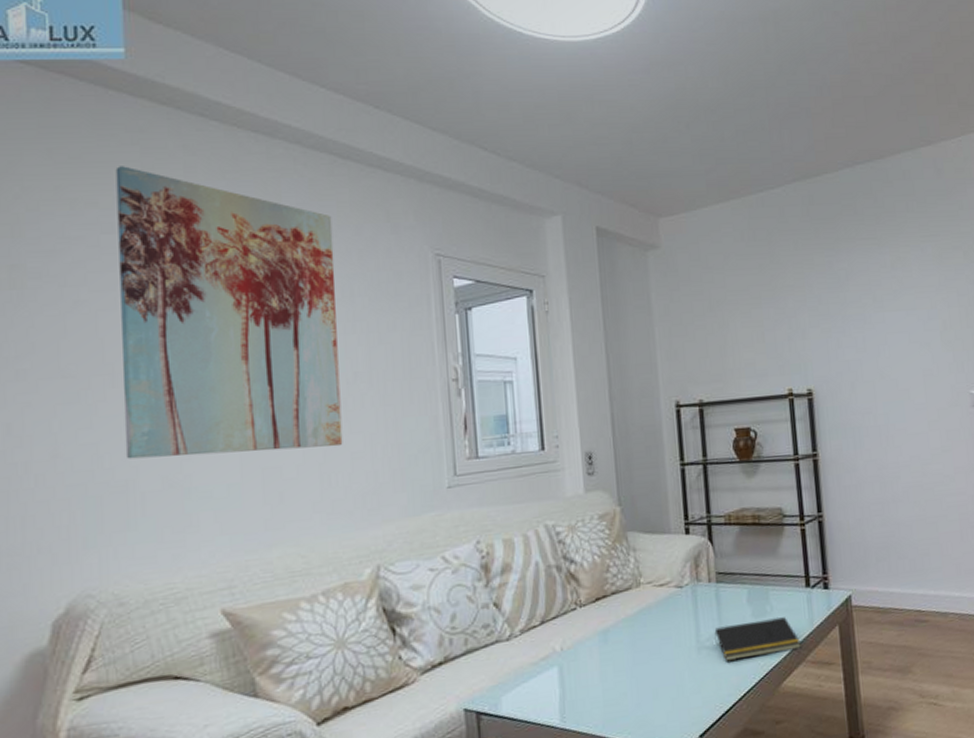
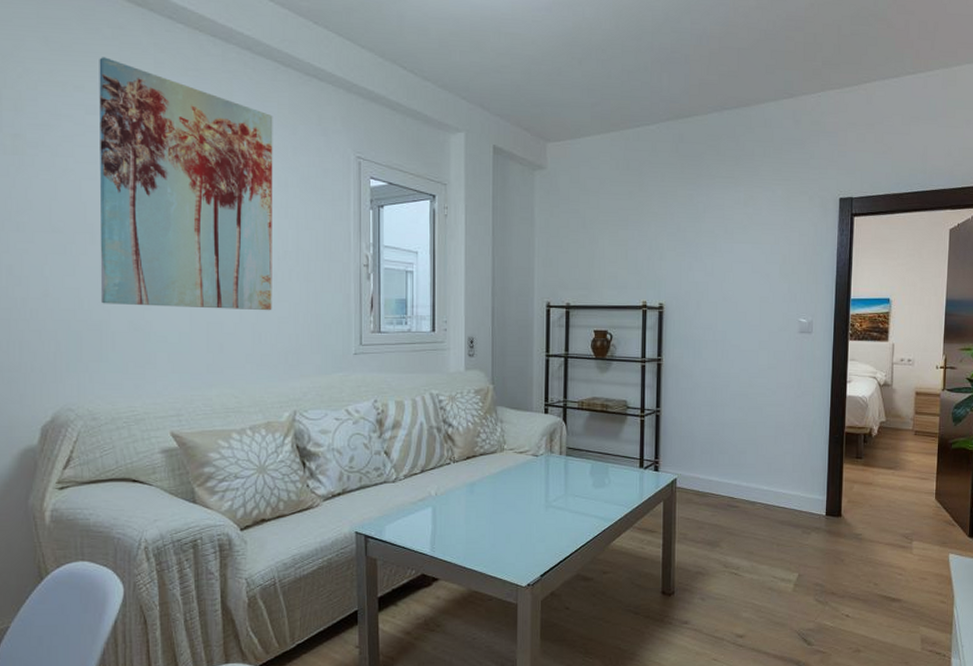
notepad: present [714,617,801,661] -> none [560,490,631,519]

